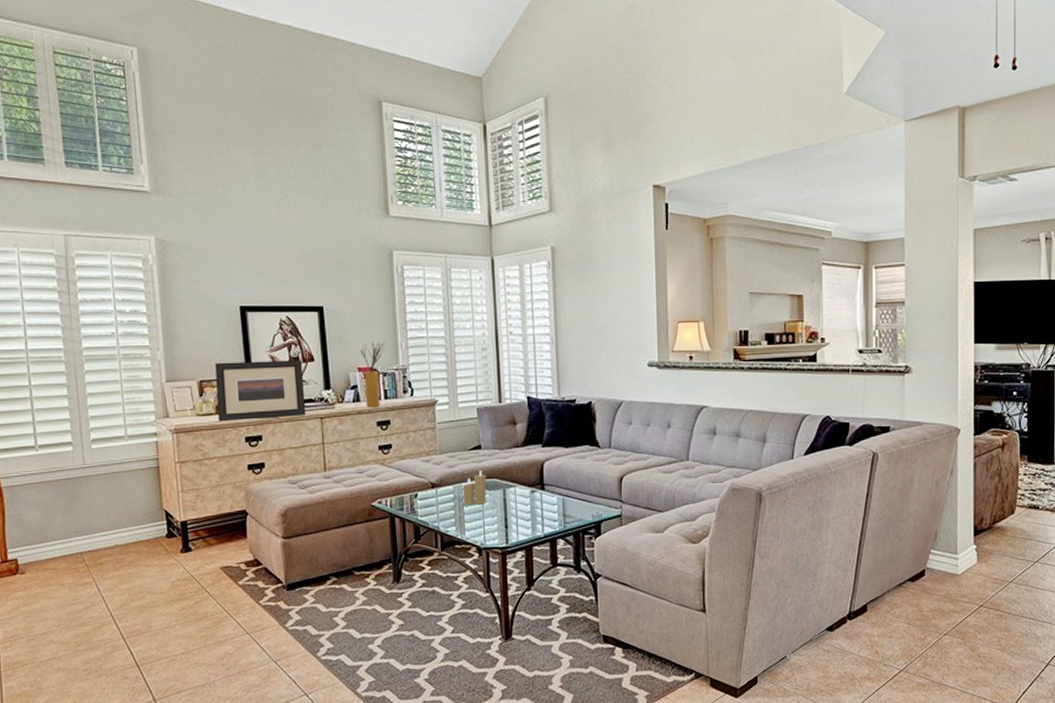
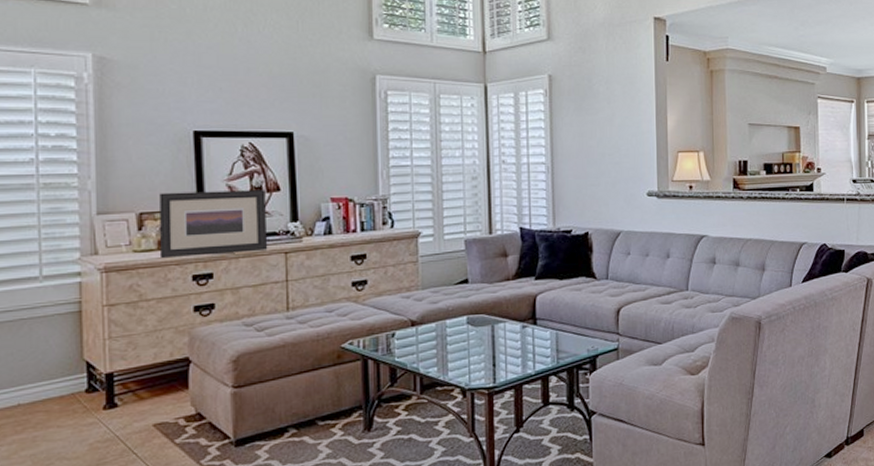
vase: present [360,341,385,408] -> none [334,169,363,241]
candle: present [462,470,487,505] -> none [446,306,473,343]

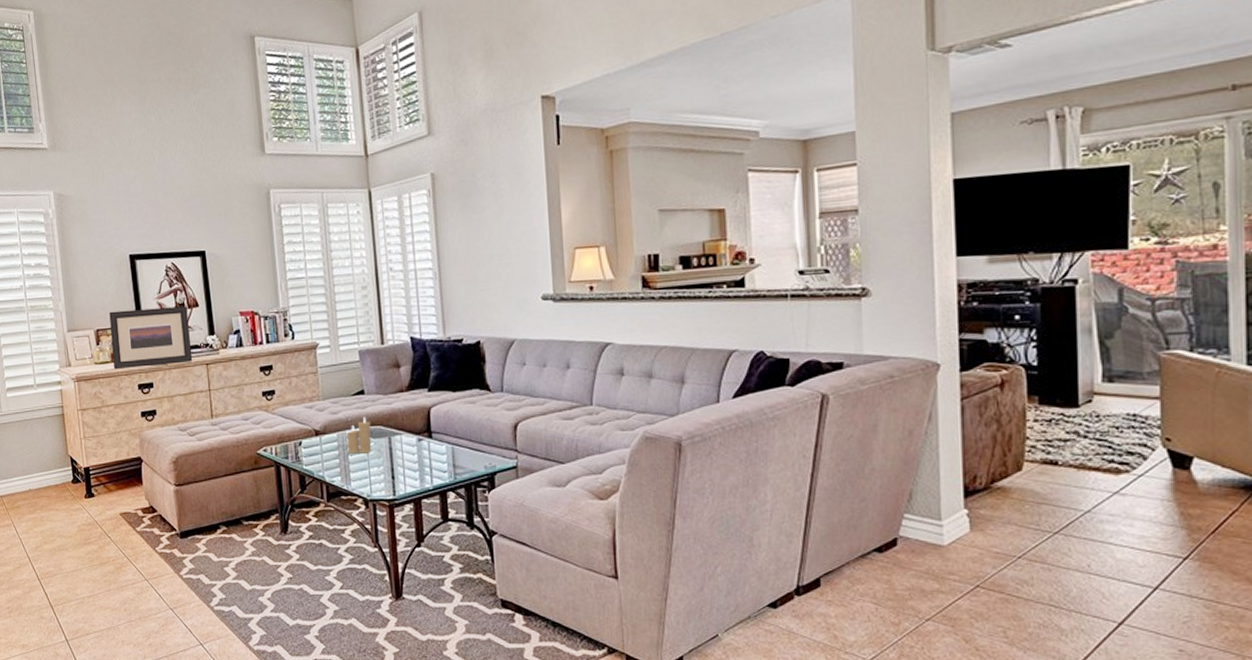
candle: none [446,306,473,343] -> present [346,417,372,454]

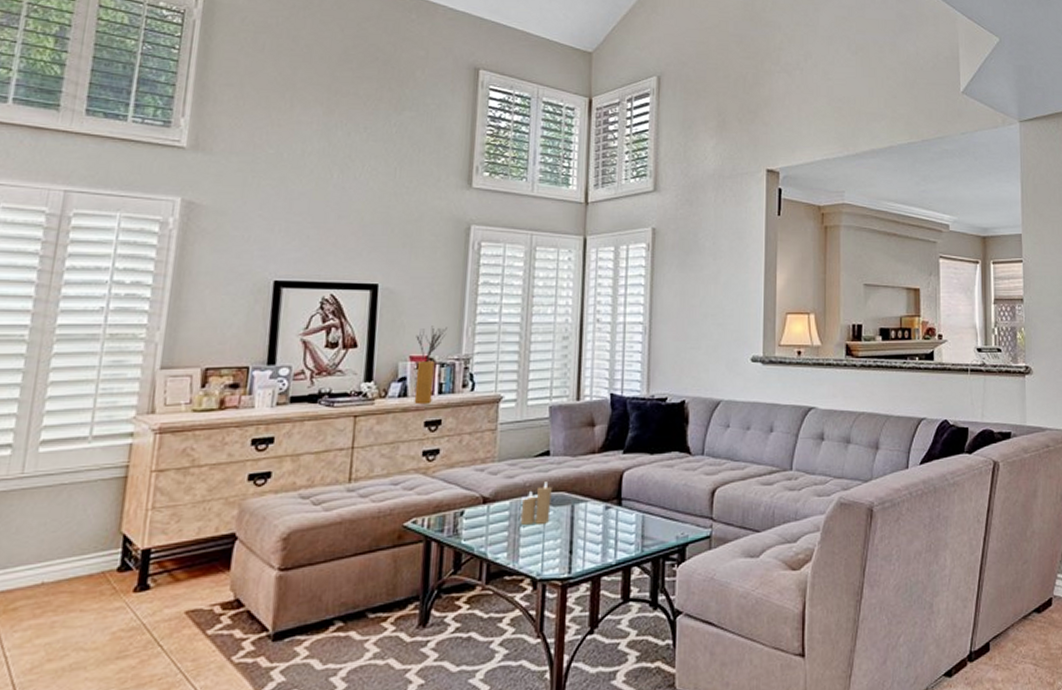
picture frame: present [109,306,193,370] -> none [221,346,341,420]
vase: none [241,284,265,353] -> present [414,325,447,405]

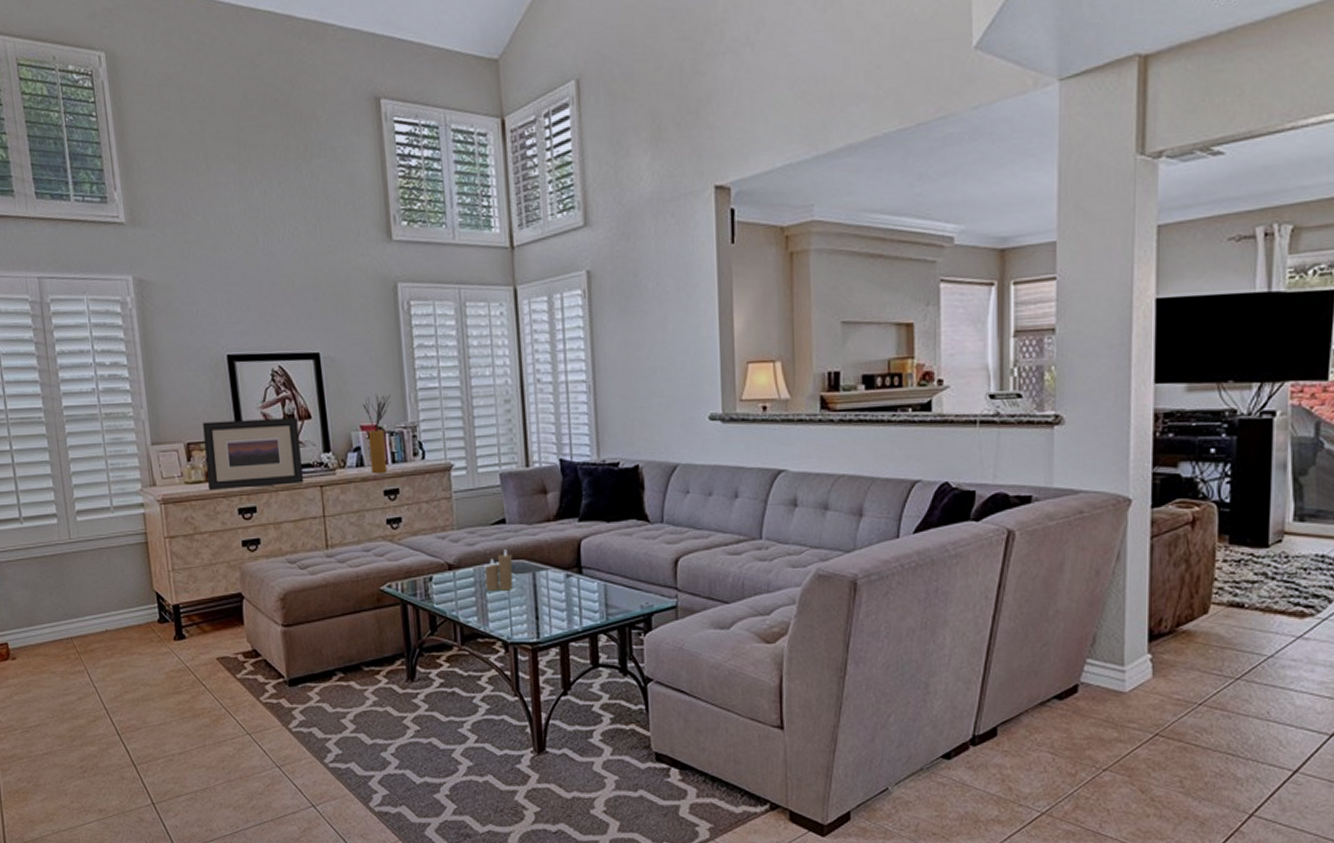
picture frame: none [221,346,341,420] -> present [202,417,304,491]

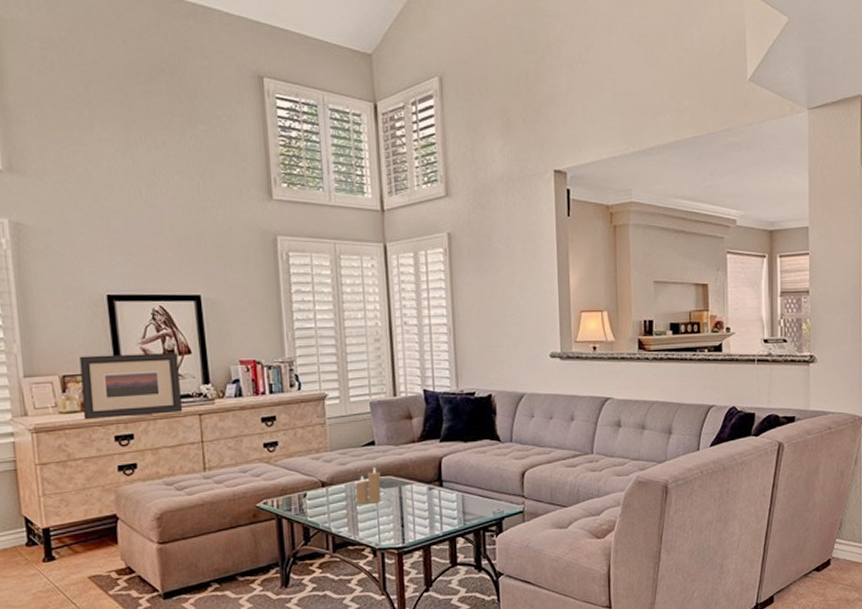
vase: present [362,393,391,474] -> none [242,332,269,403]

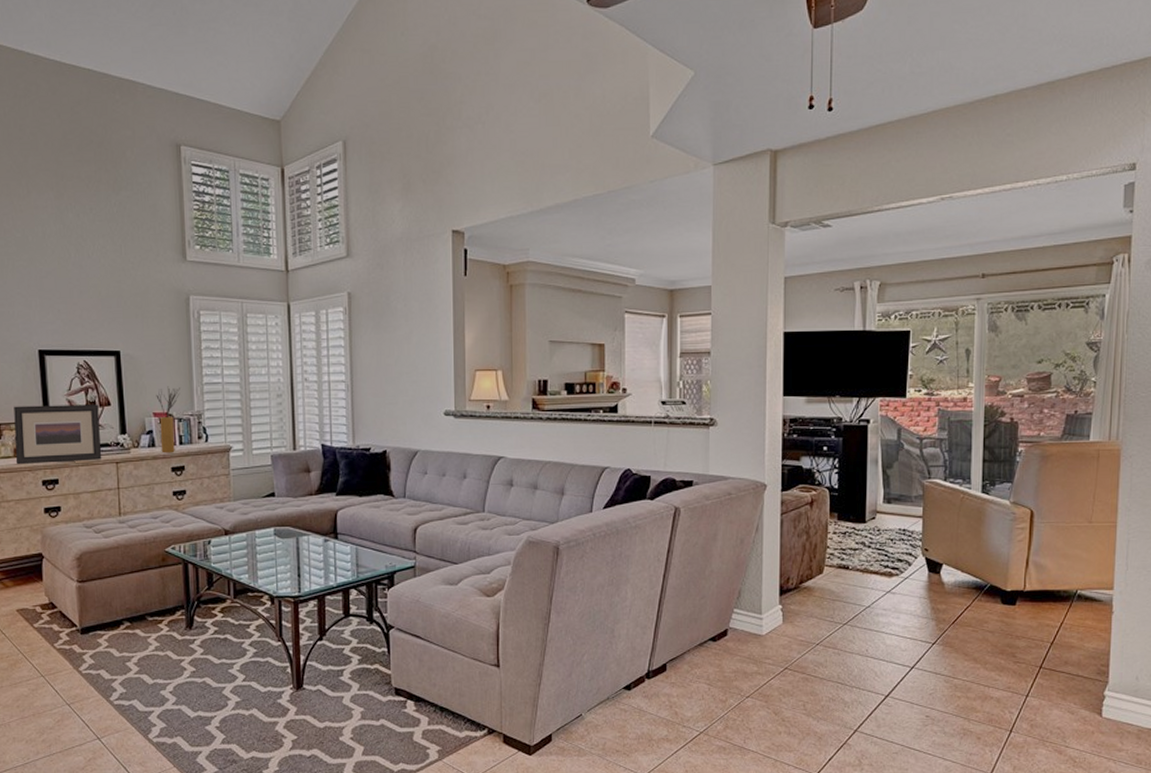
vase: none [242,332,269,403] -> present [156,386,180,453]
candle: present [355,467,382,504] -> none [255,518,280,553]

